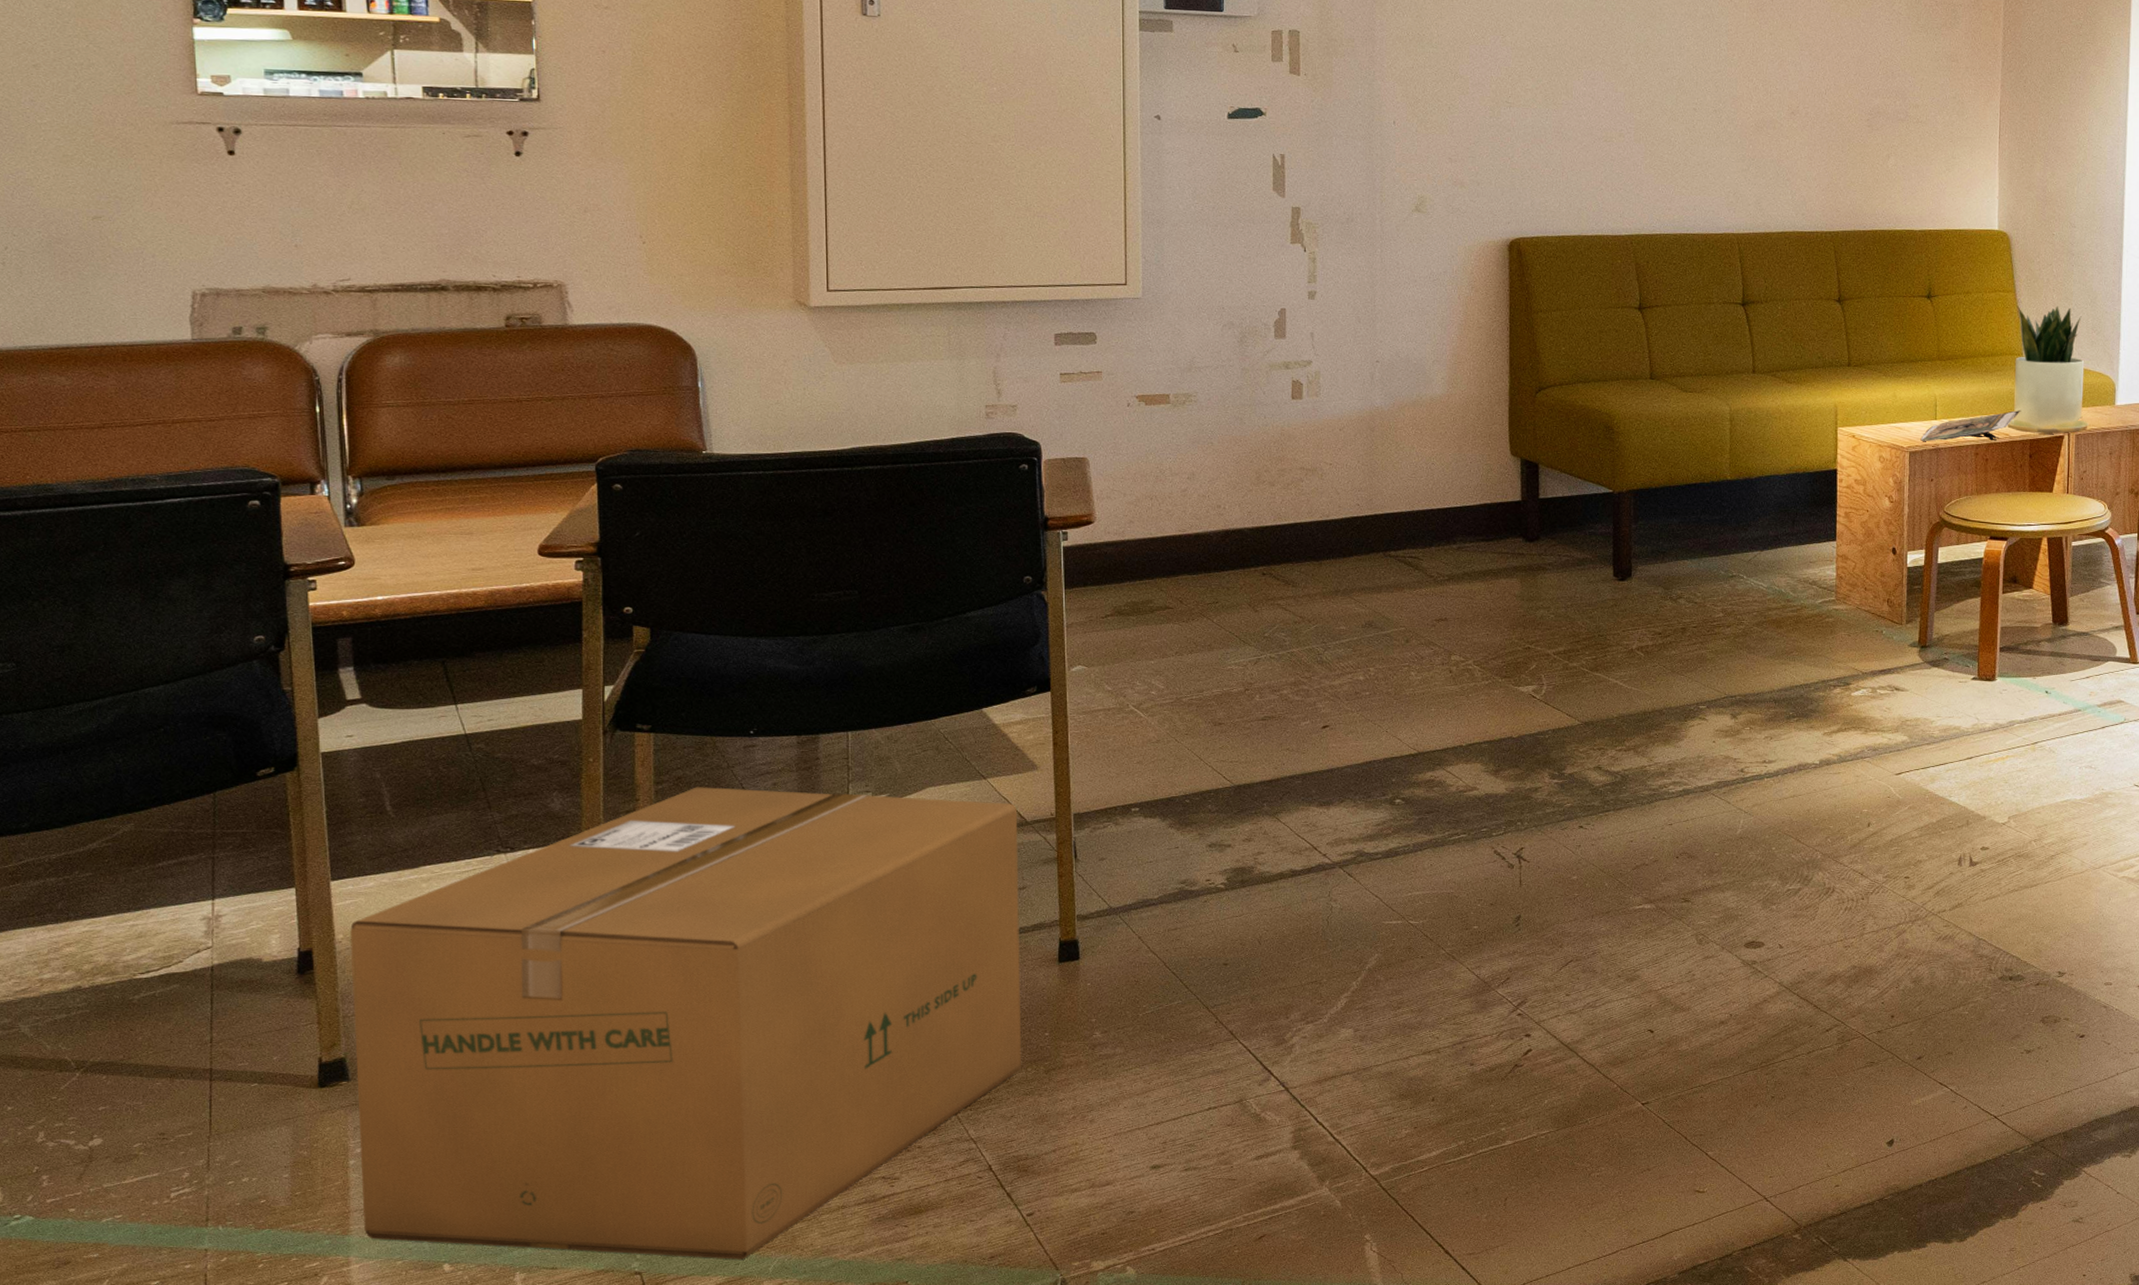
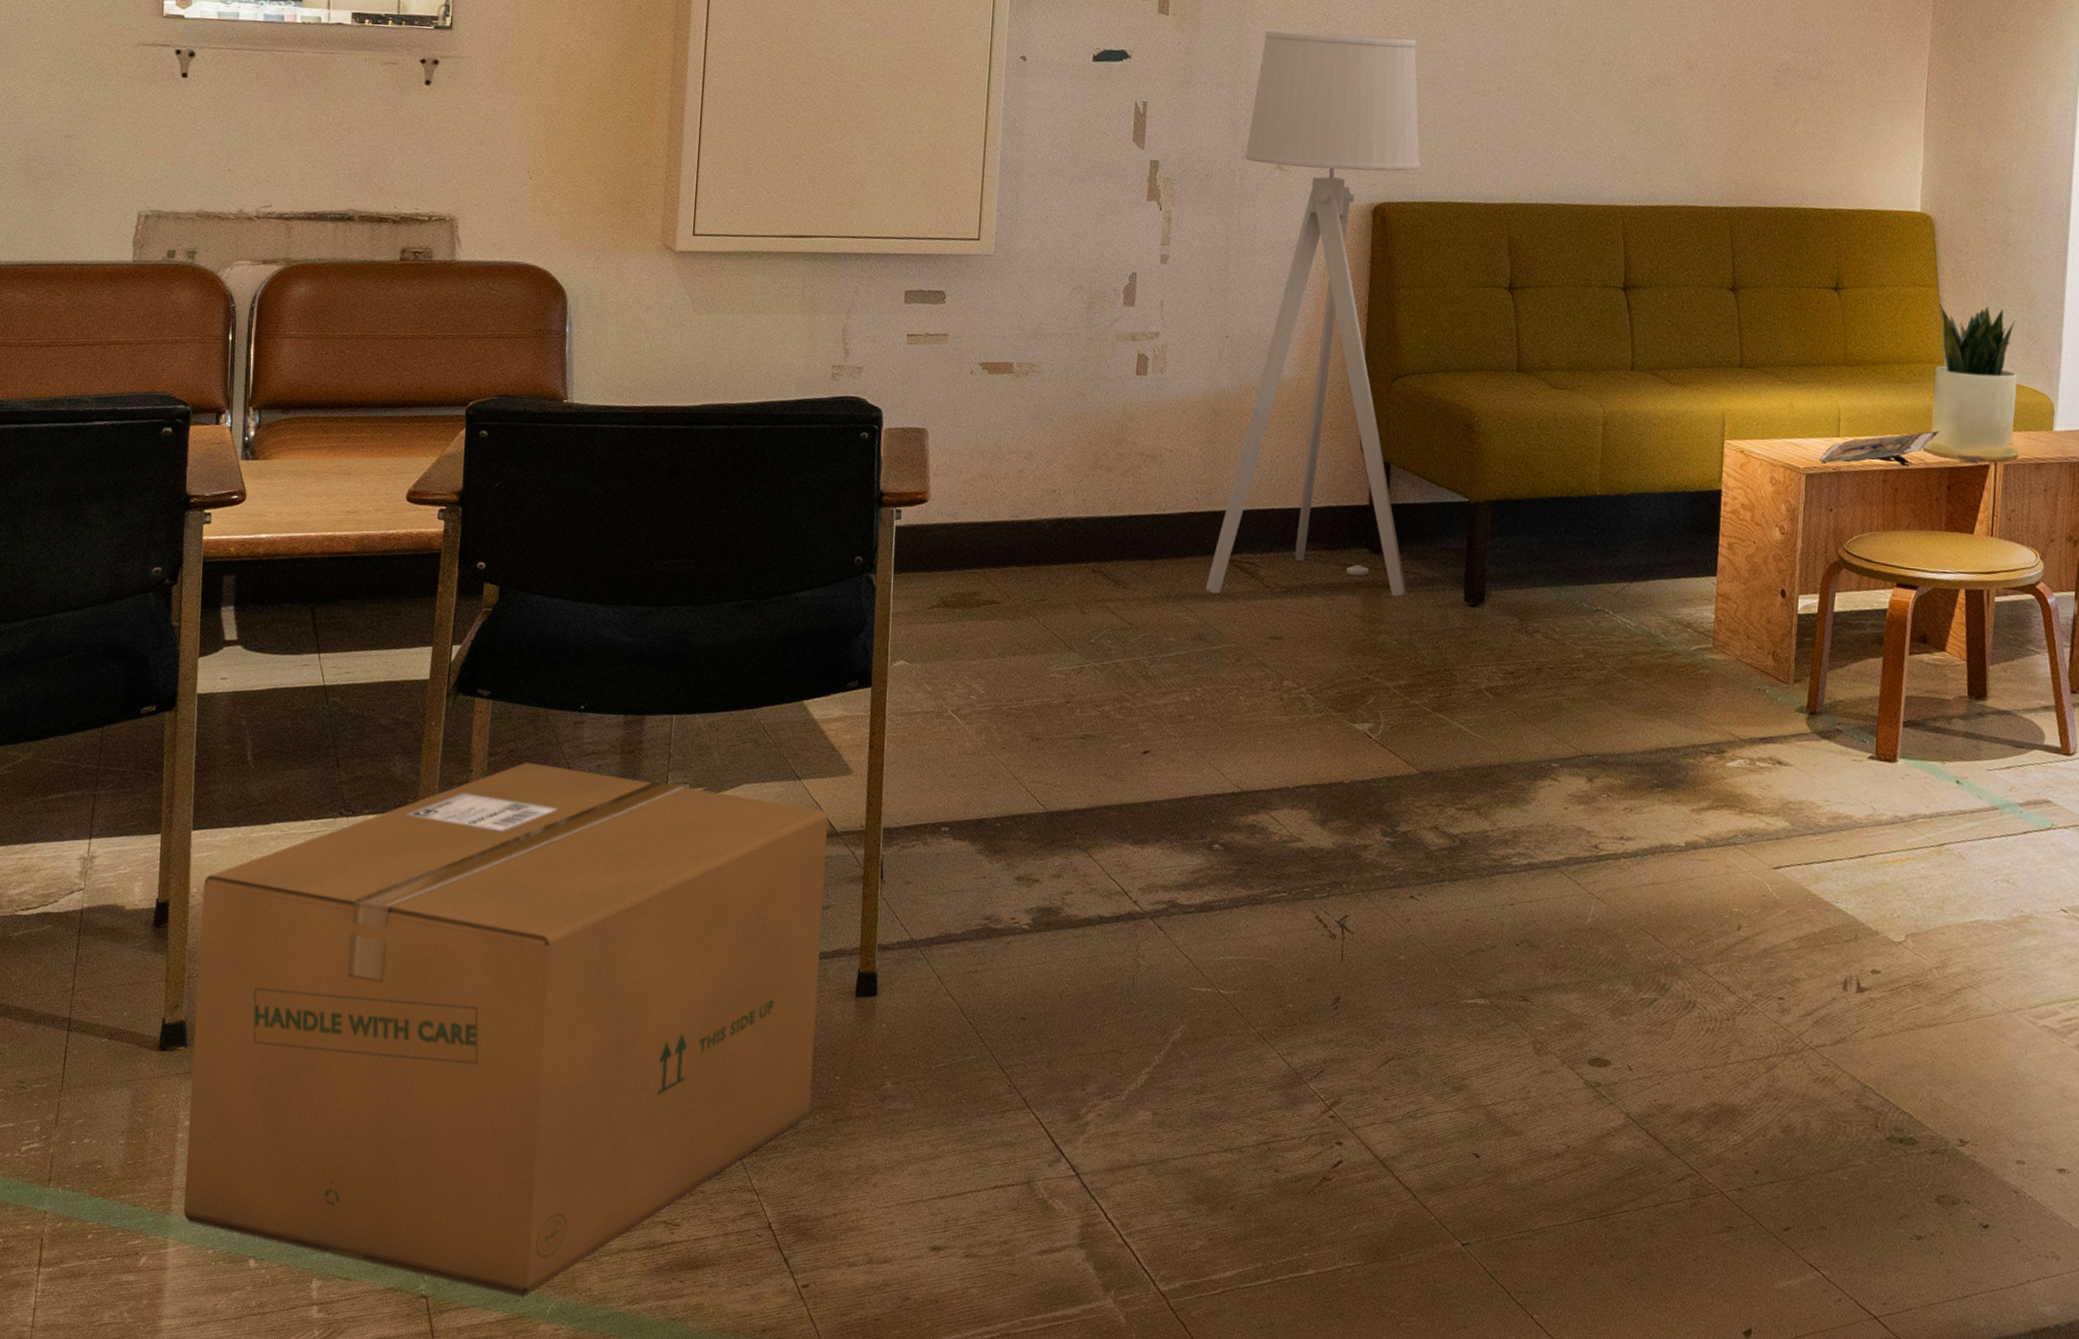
floor lamp: none [1371,86,1560,585] -> present [1205,29,1420,597]

